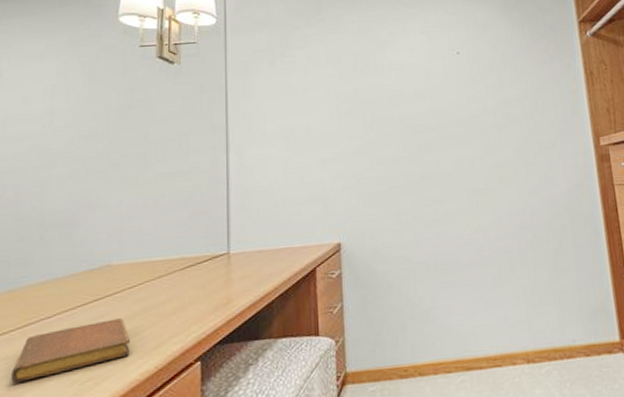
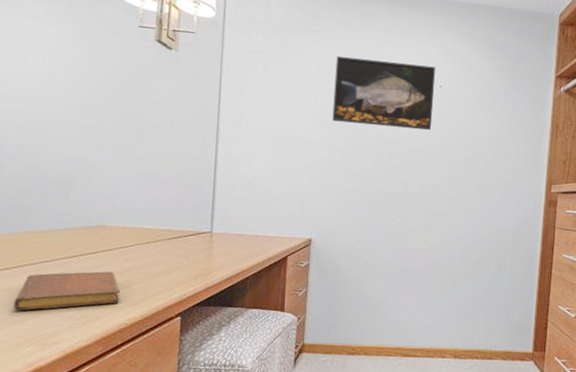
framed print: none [344,34,456,108] -> present [332,56,436,131]

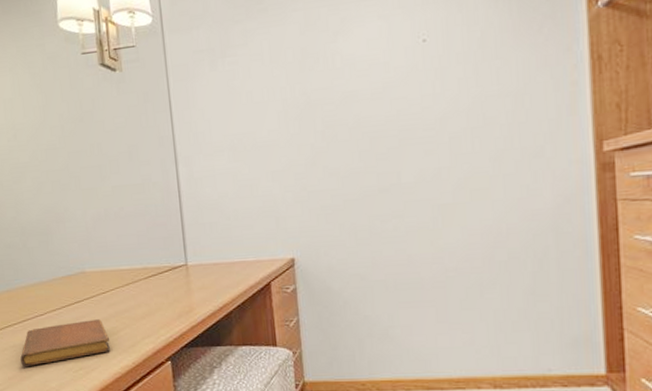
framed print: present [332,56,436,131] -> none [289,17,420,113]

